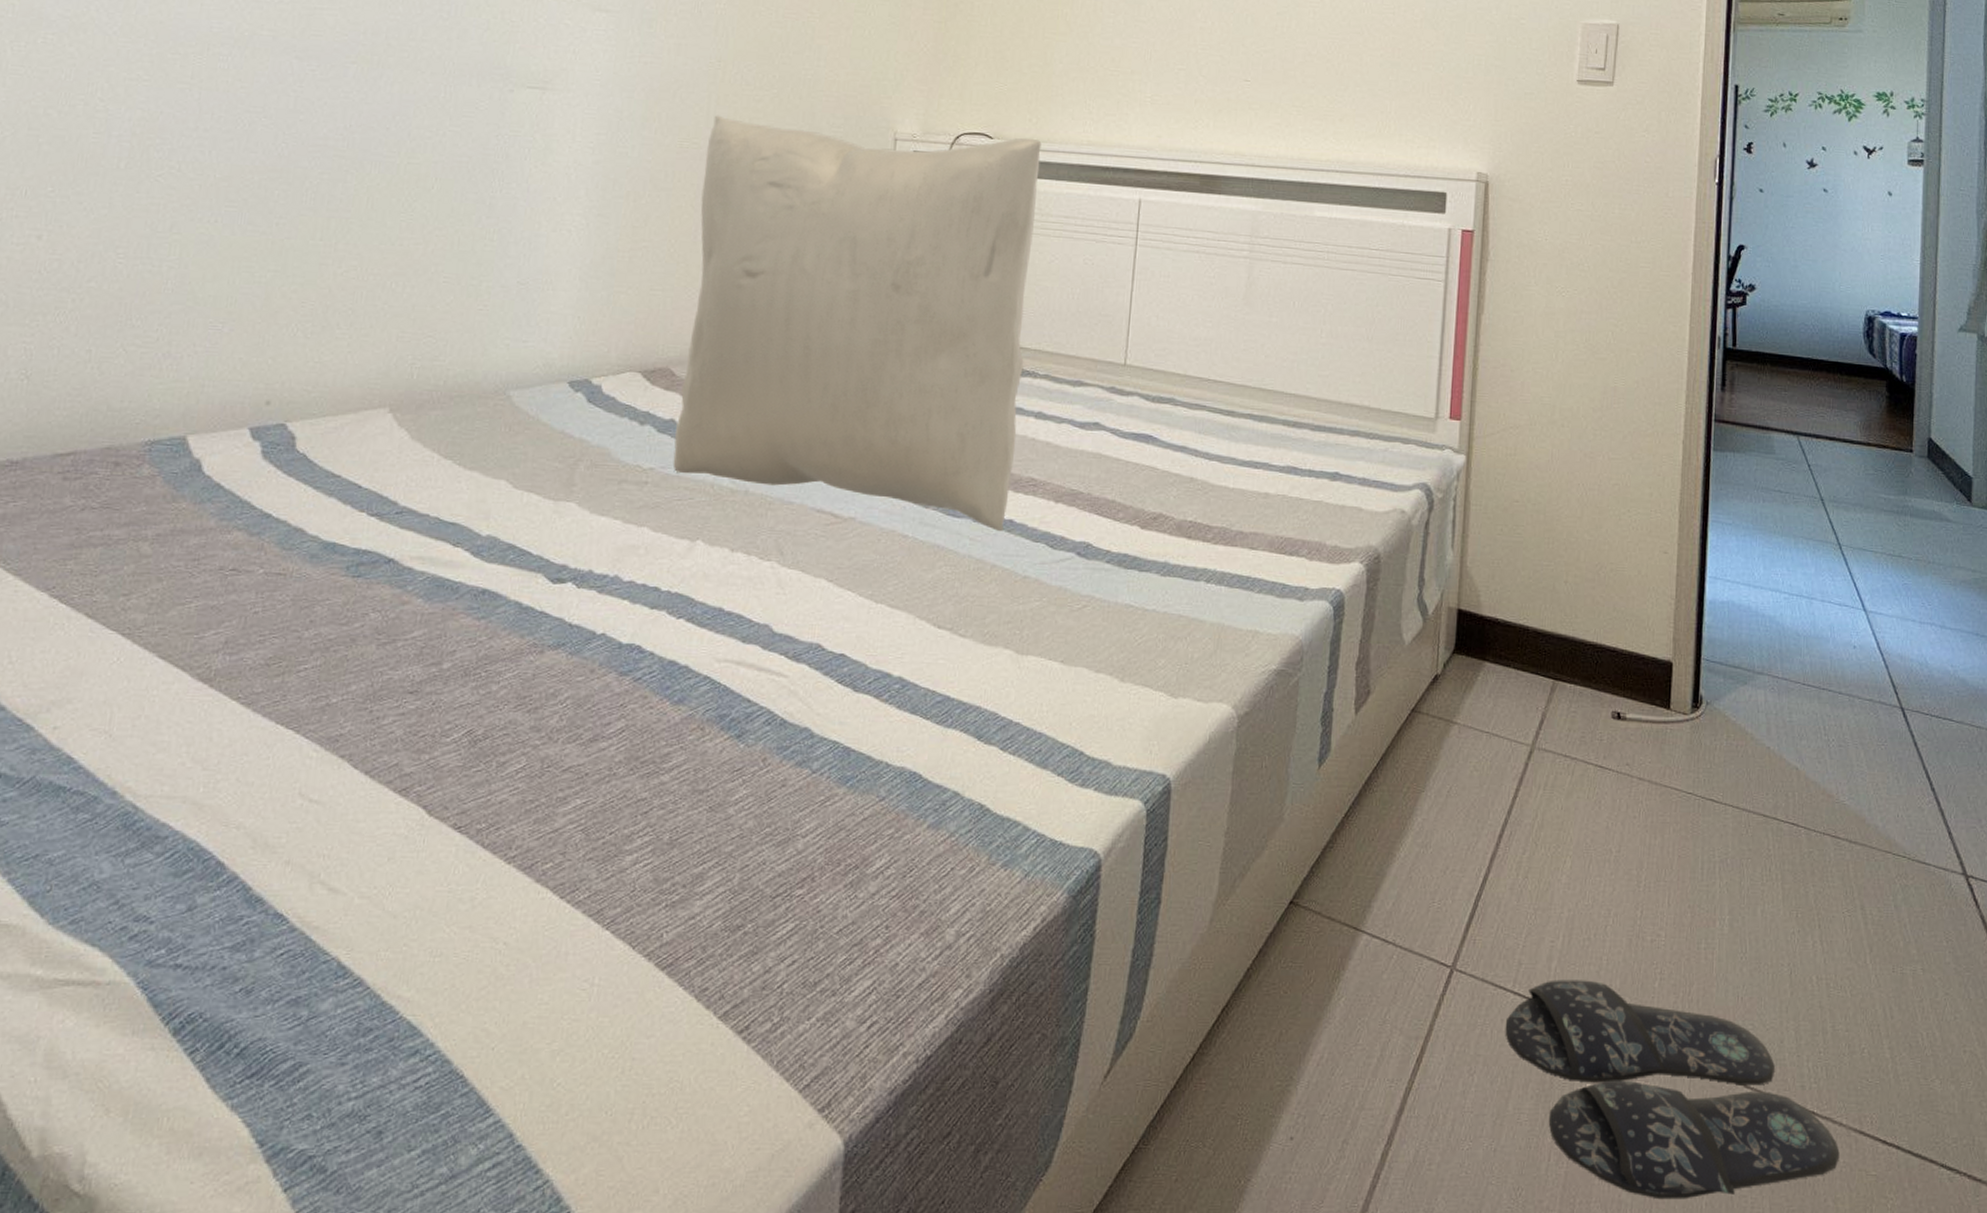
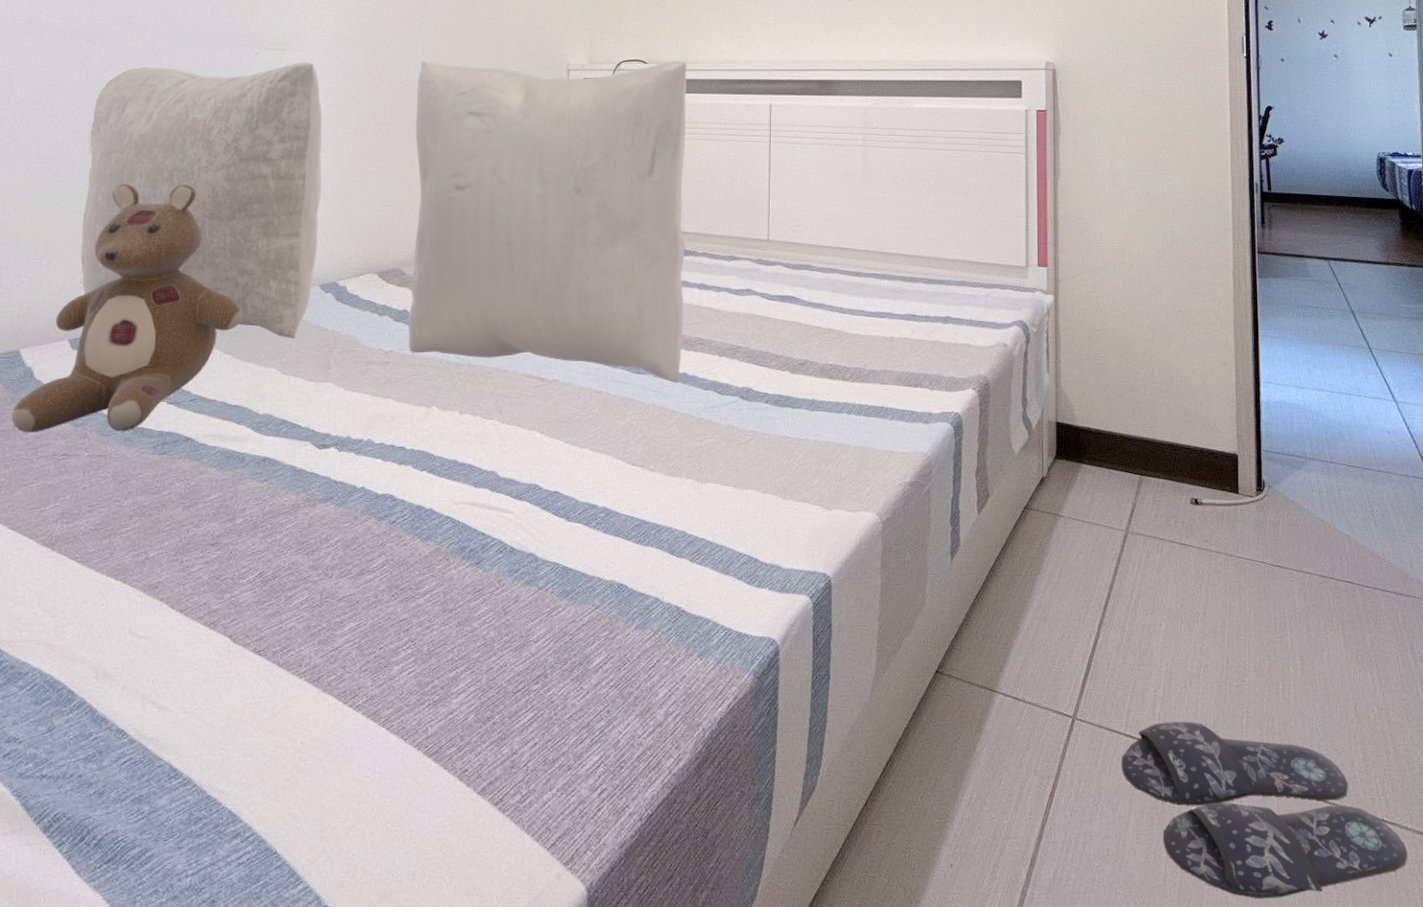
stuffed bear: none [170,239,470,546] -> present [11,183,243,433]
pillow: none [268,97,588,446] -> present [80,62,322,339]

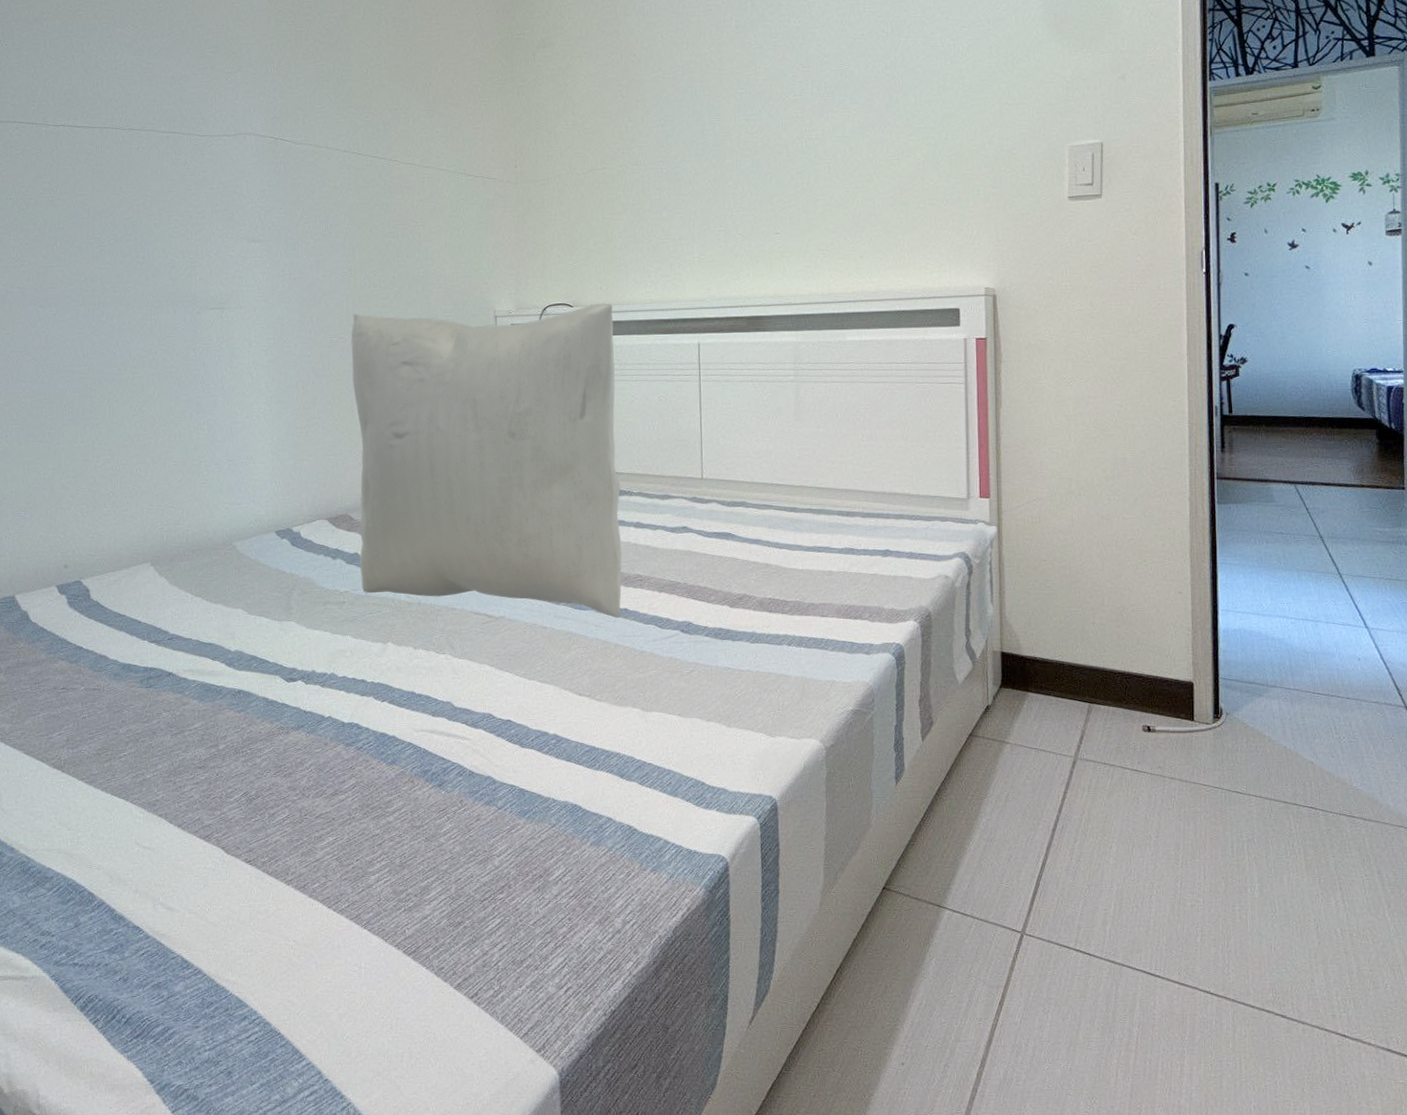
stuffed bear: present [11,183,243,433] -> none [14,440,208,669]
pillow: present [80,62,322,339] -> none [53,319,271,582]
slippers: present [1122,721,1408,899] -> none [1072,938,1370,1104]

